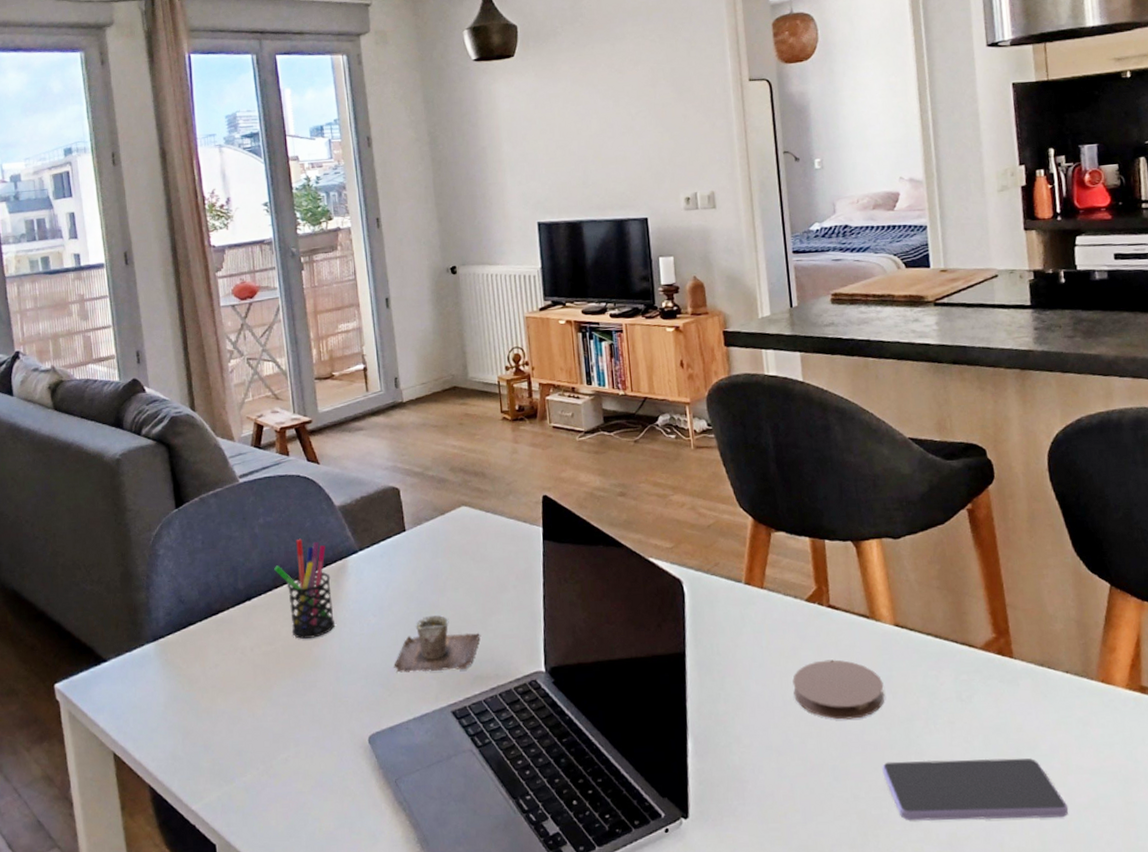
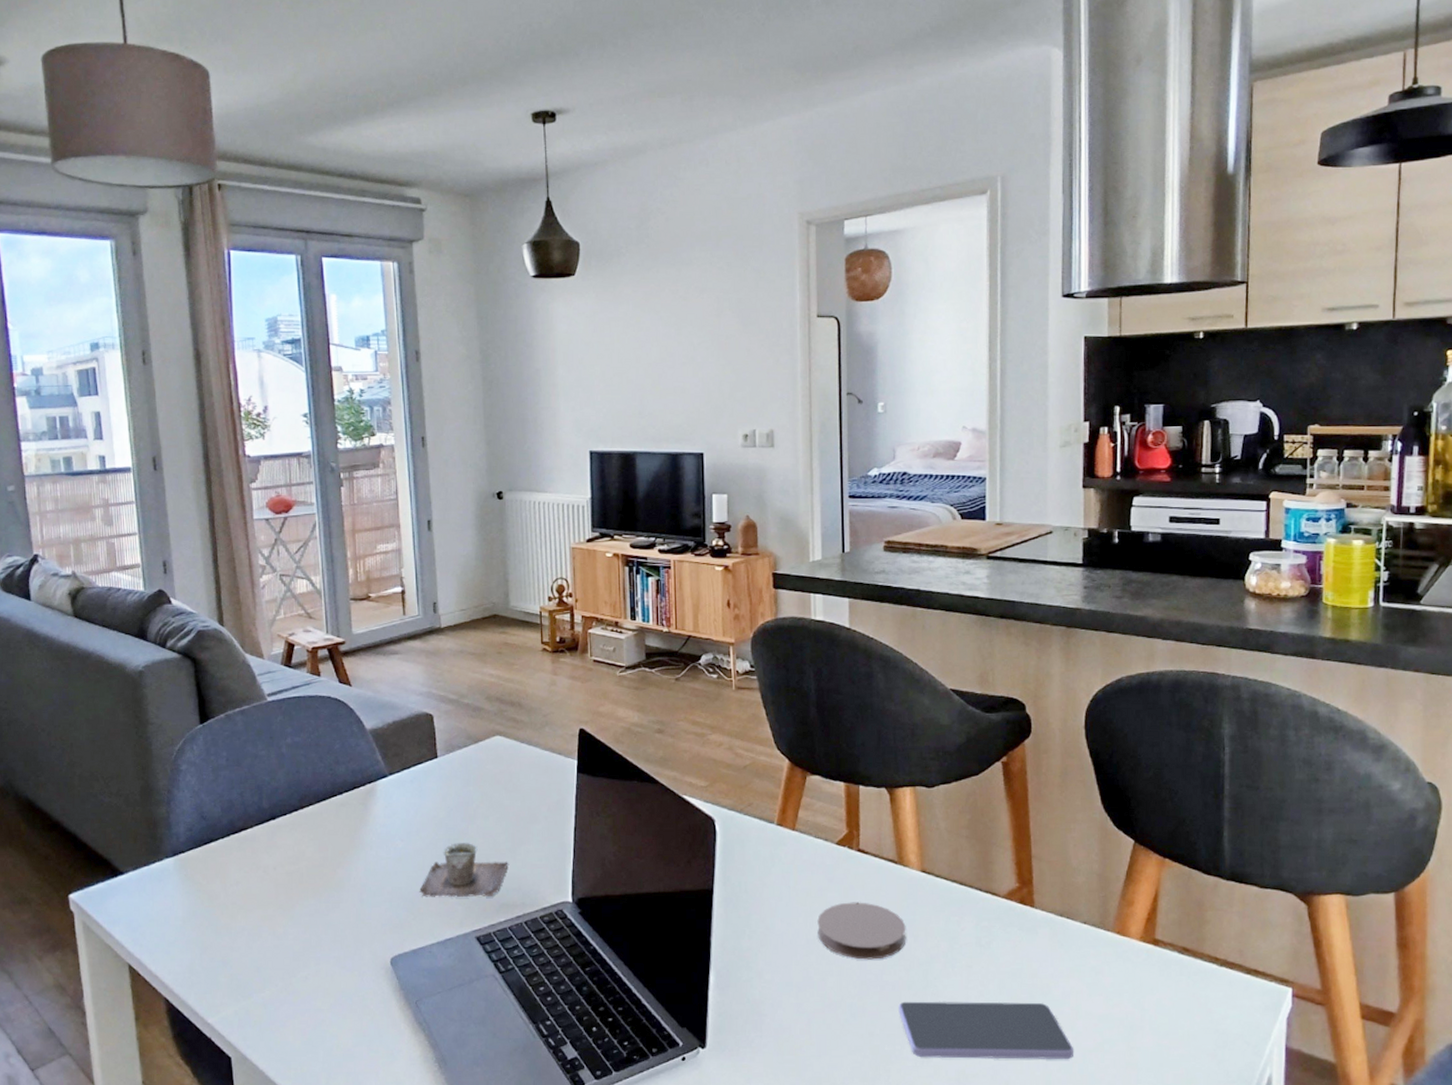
pen holder: present [274,538,336,639] -> none [301,760,362,860]

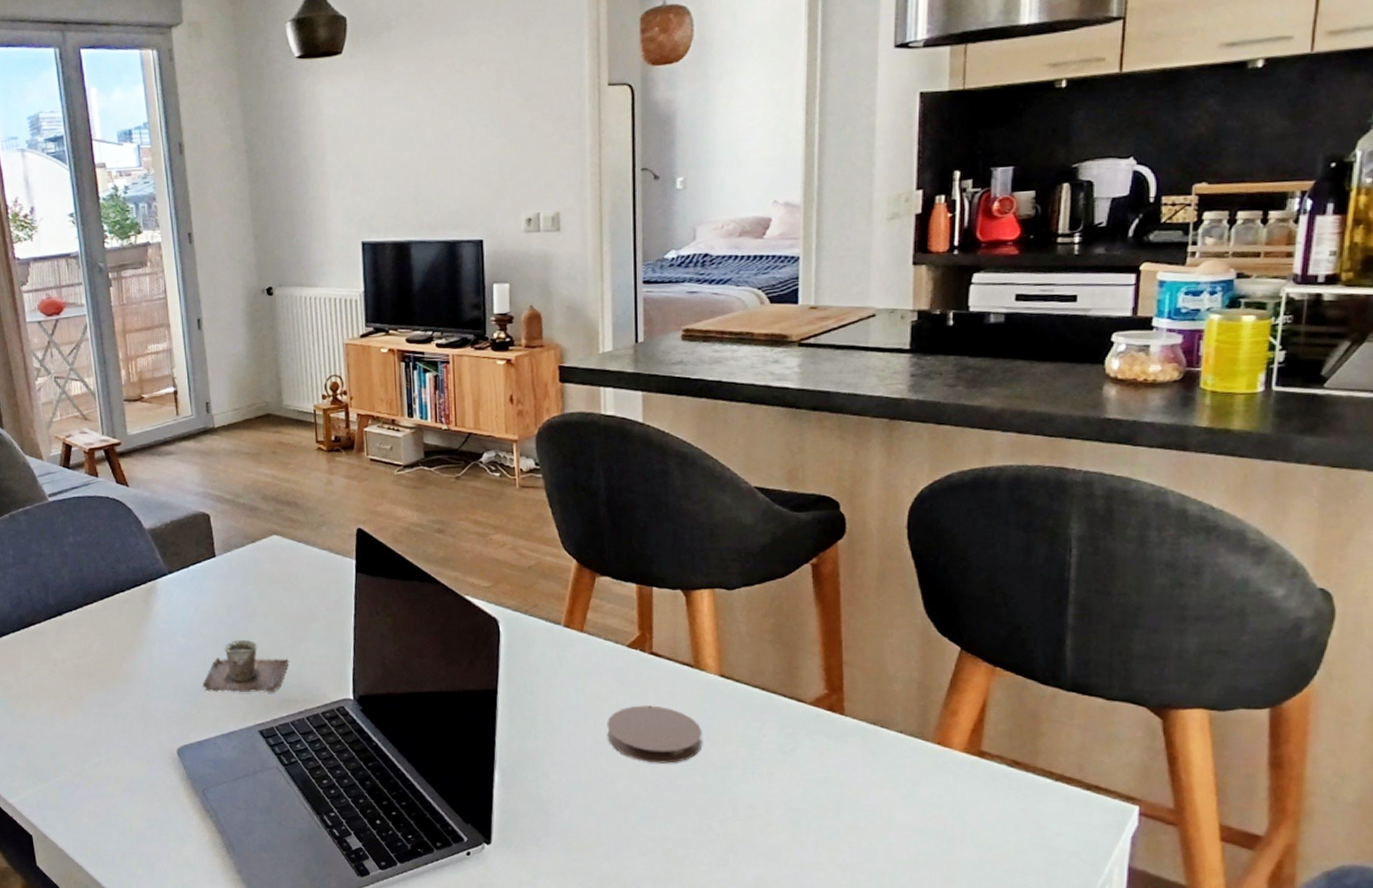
smartphone: present [898,1001,1074,1060] -> none [693,806,885,869]

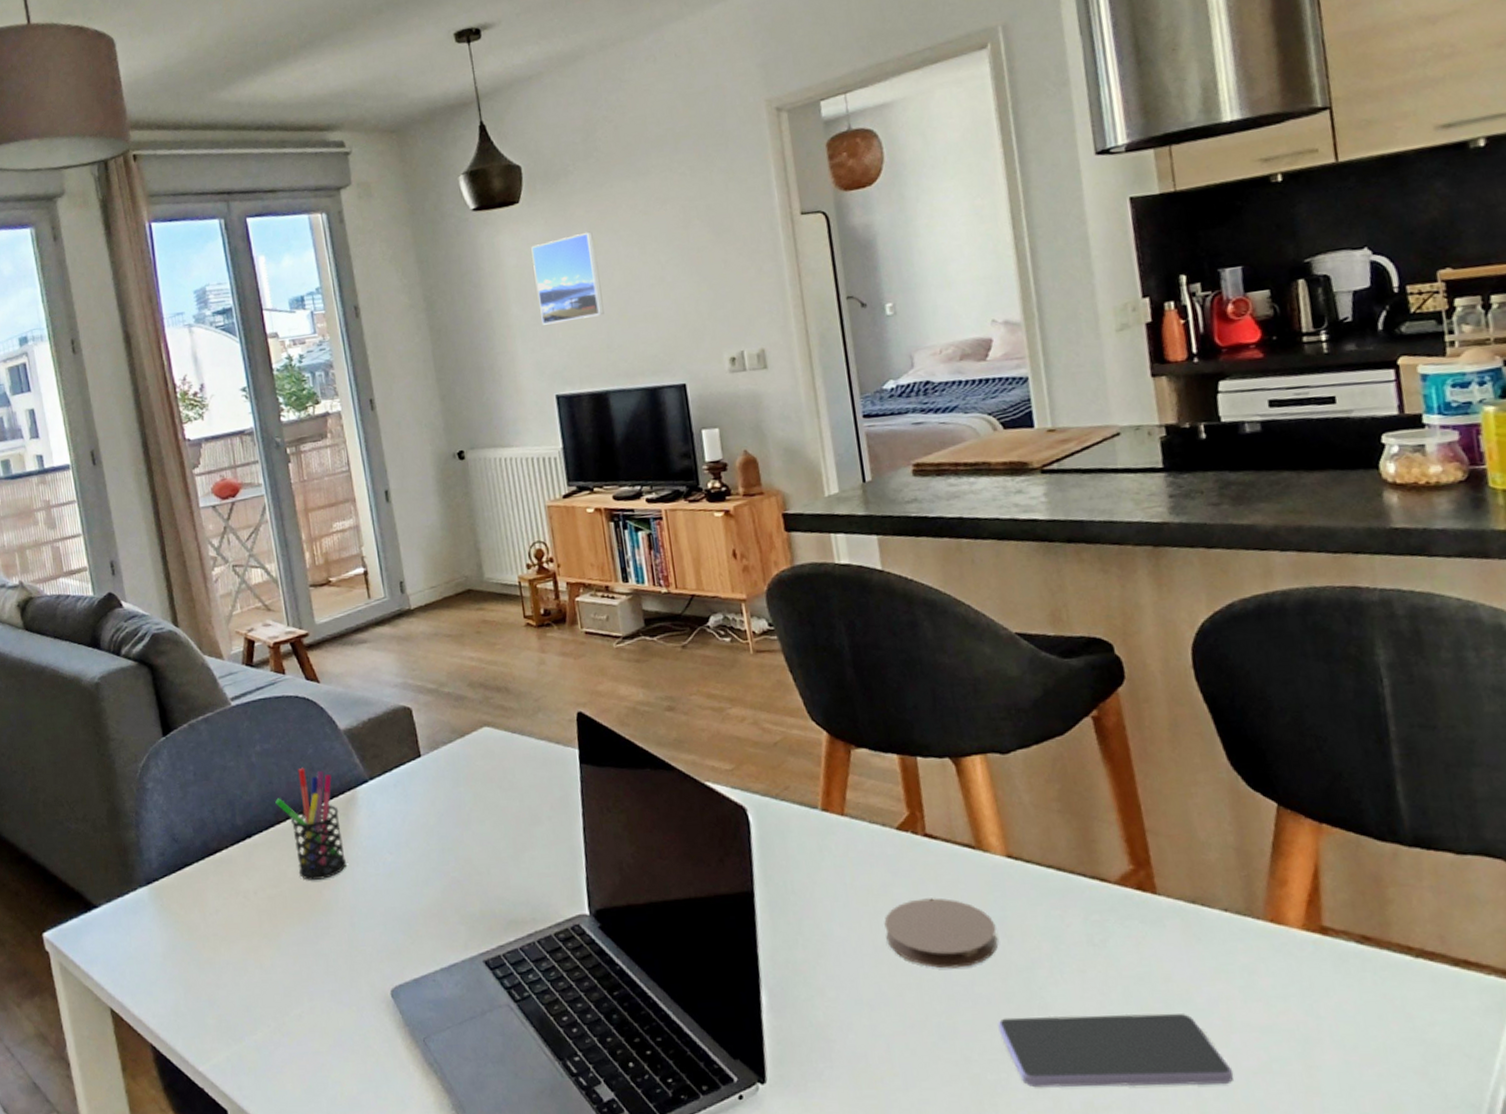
pen holder: none [84,559,145,654] -> present [275,767,347,880]
cup: present [202,639,289,692] -> none [415,851,512,918]
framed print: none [350,87,413,175] -> present [531,231,604,325]
smartphone: none [693,806,885,869] -> present [998,1013,1234,1088]

